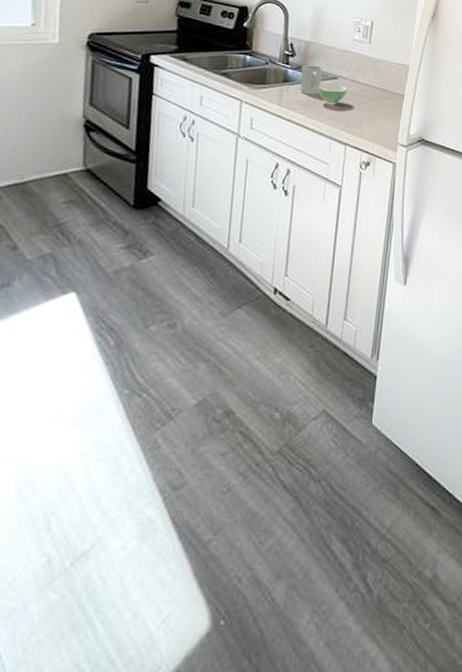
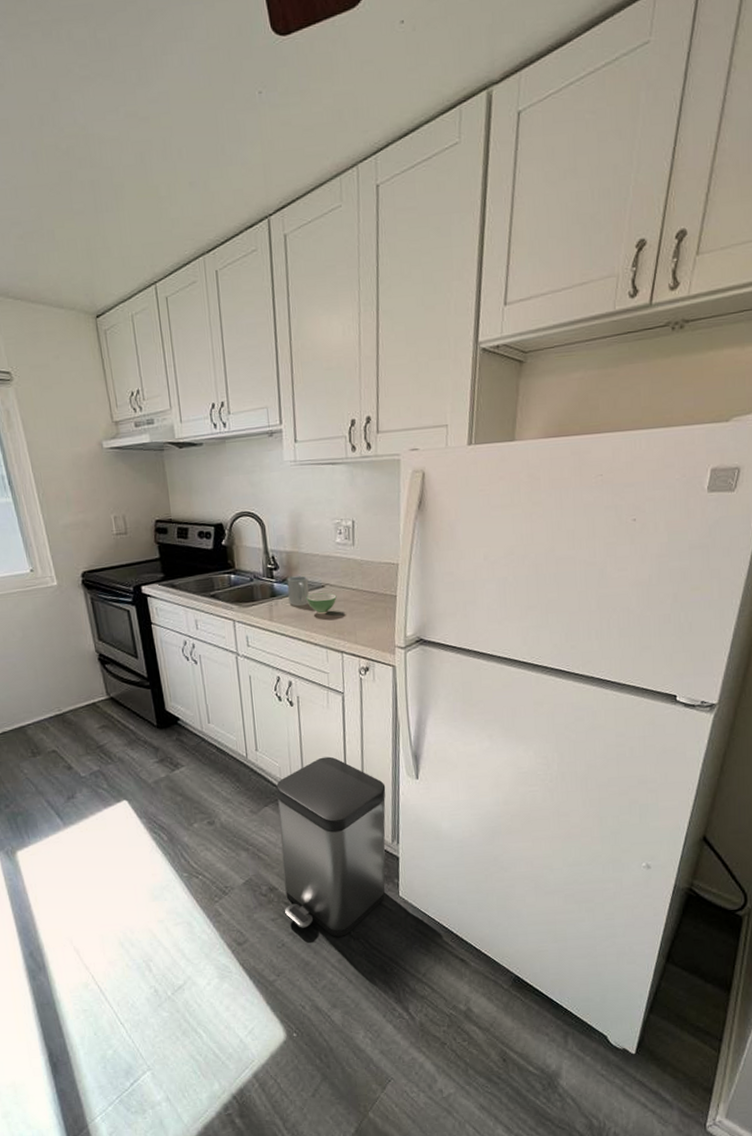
pedal bin: none [237,254,372,478] -> present [276,756,386,937]

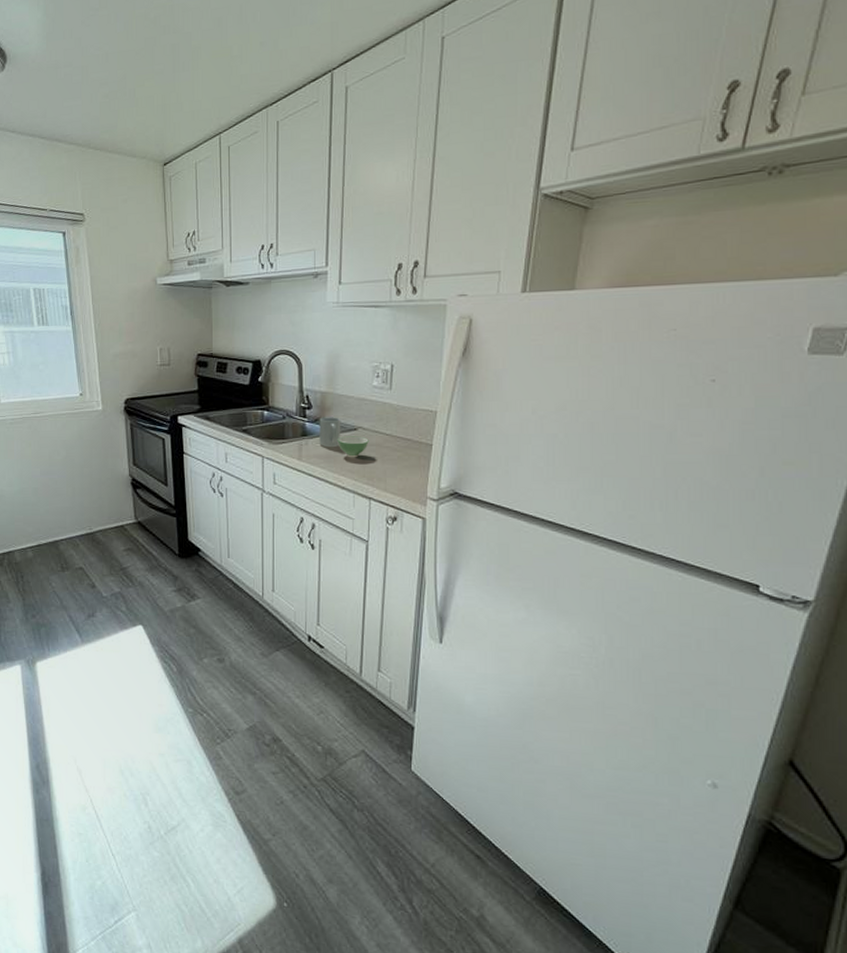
pedal bin: present [276,756,386,937] -> none [286,606,405,805]

